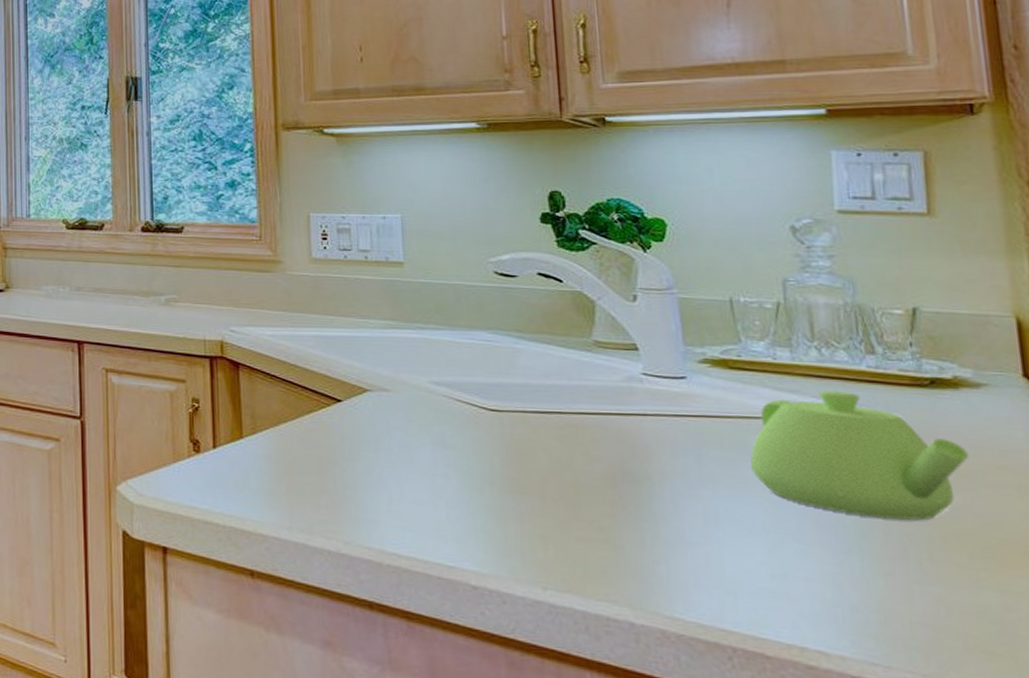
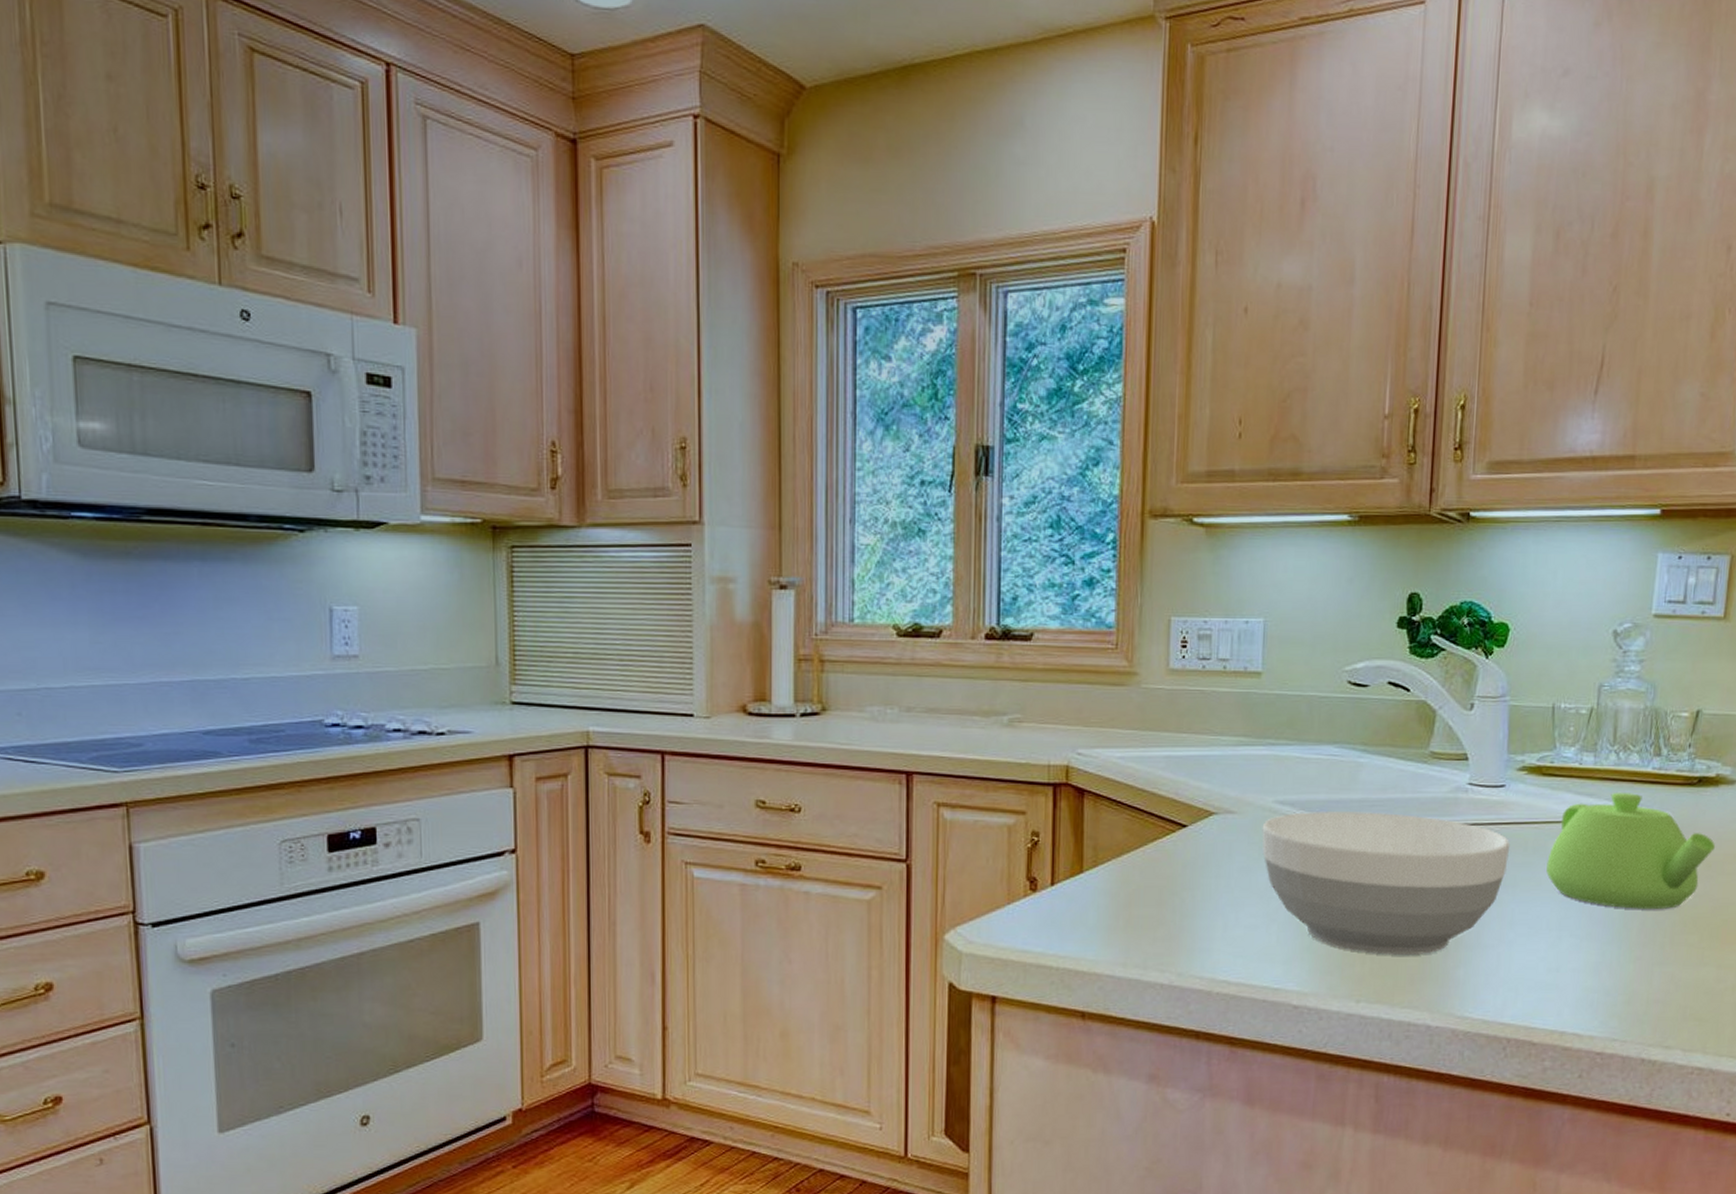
bowl: none [419,393,703,546] -> present [1262,810,1511,955]

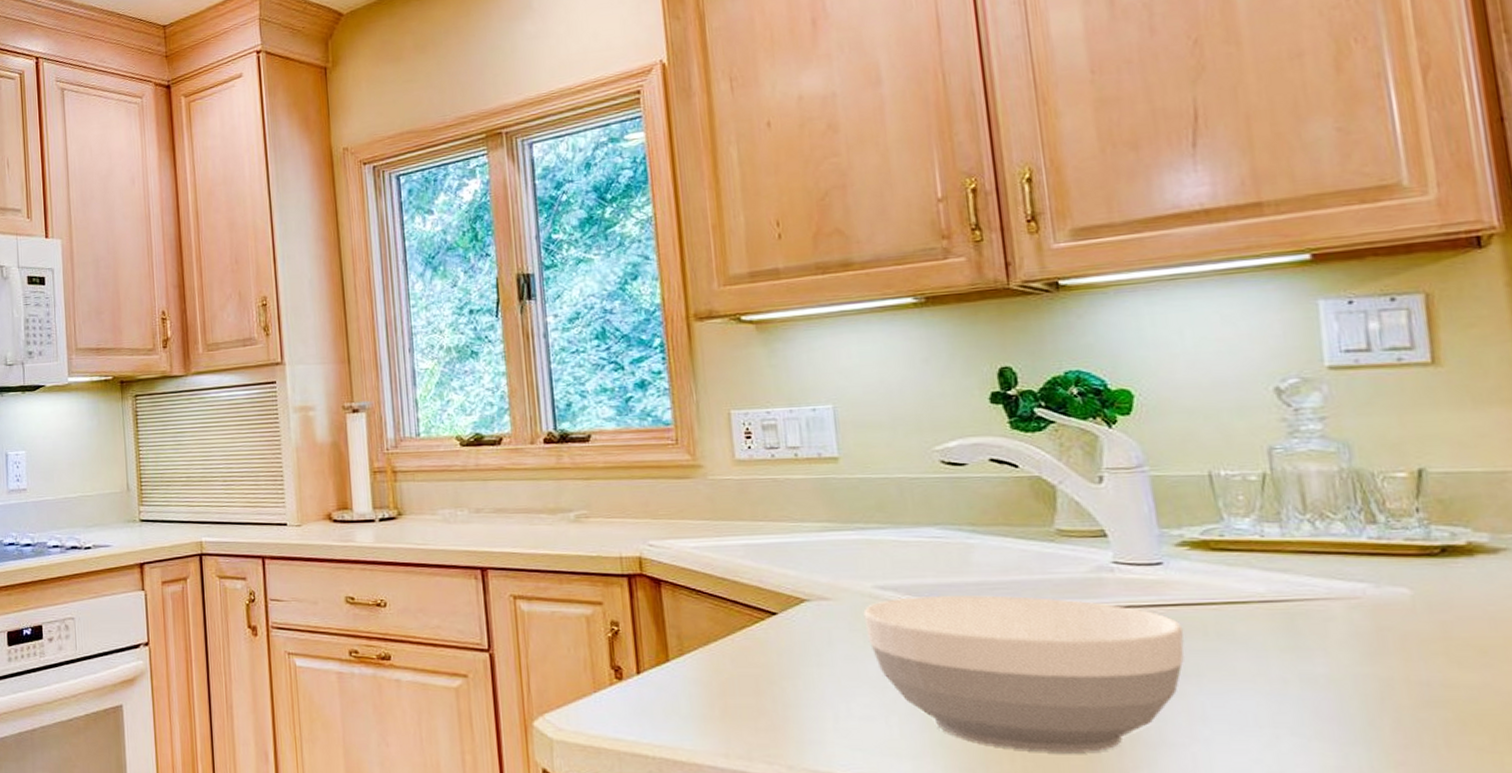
teakettle: present [1546,793,1716,909] -> none [1239,567,1489,704]

